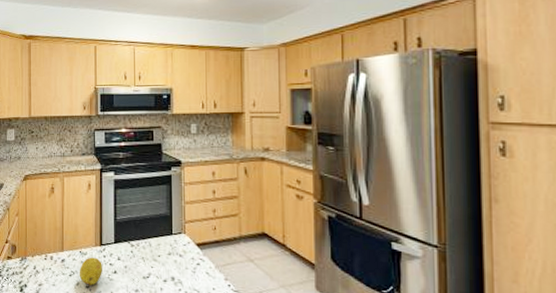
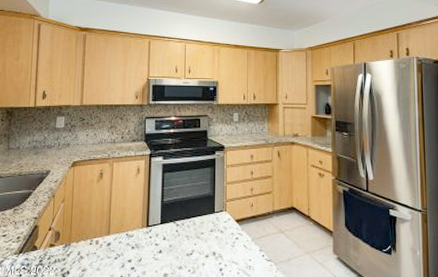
fruit: present [79,257,102,286] -> none [124,239,148,266]

